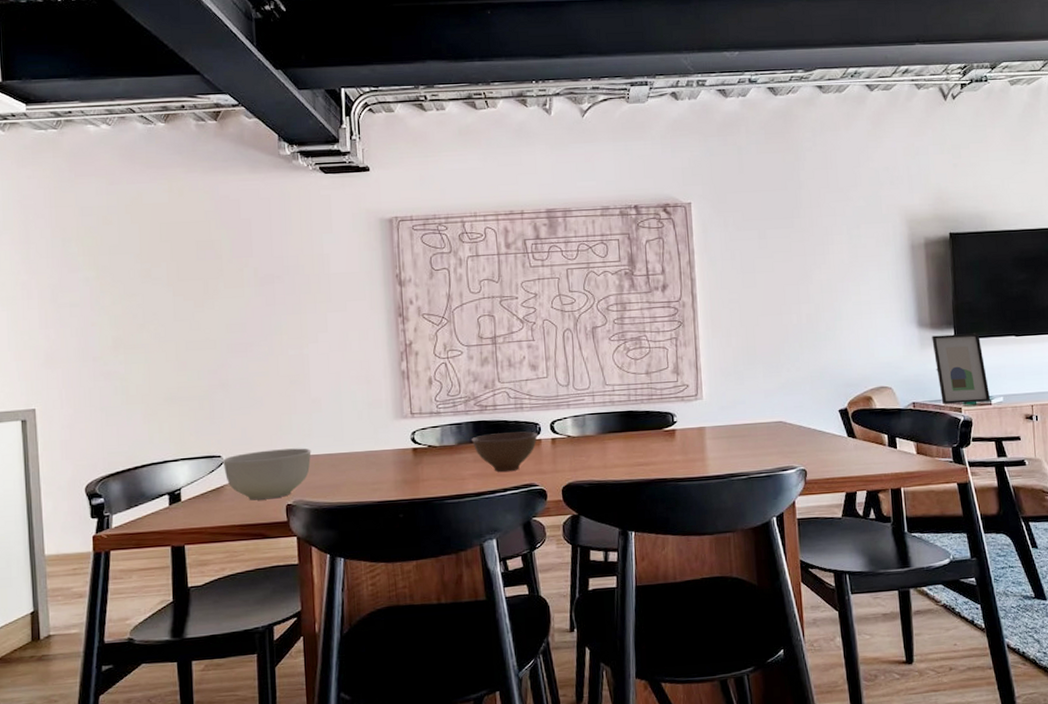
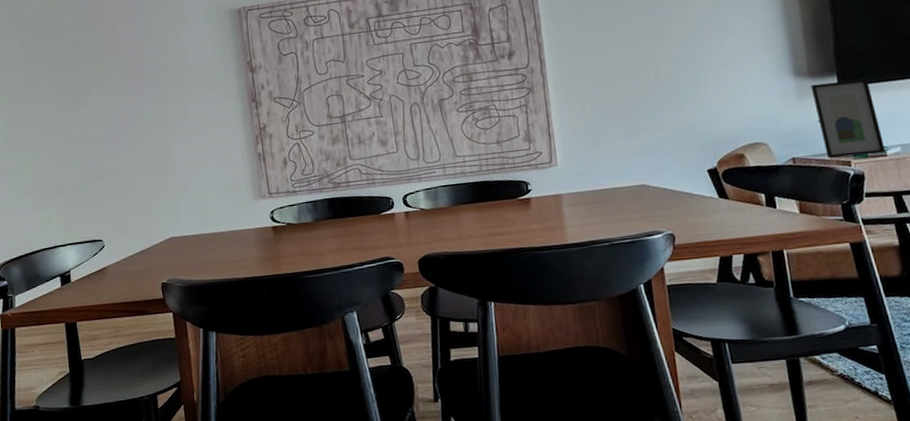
bowl: present [222,448,311,501] -> none [103,230,181,280]
bowl: present [472,431,538,472] -> none [328,206,391,247]

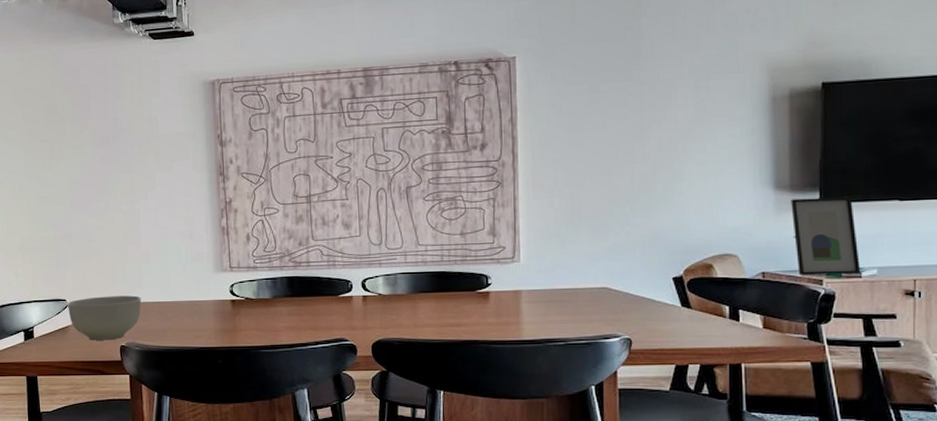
bowl: none [103,230,181,280] -> present [67,295,142,340]

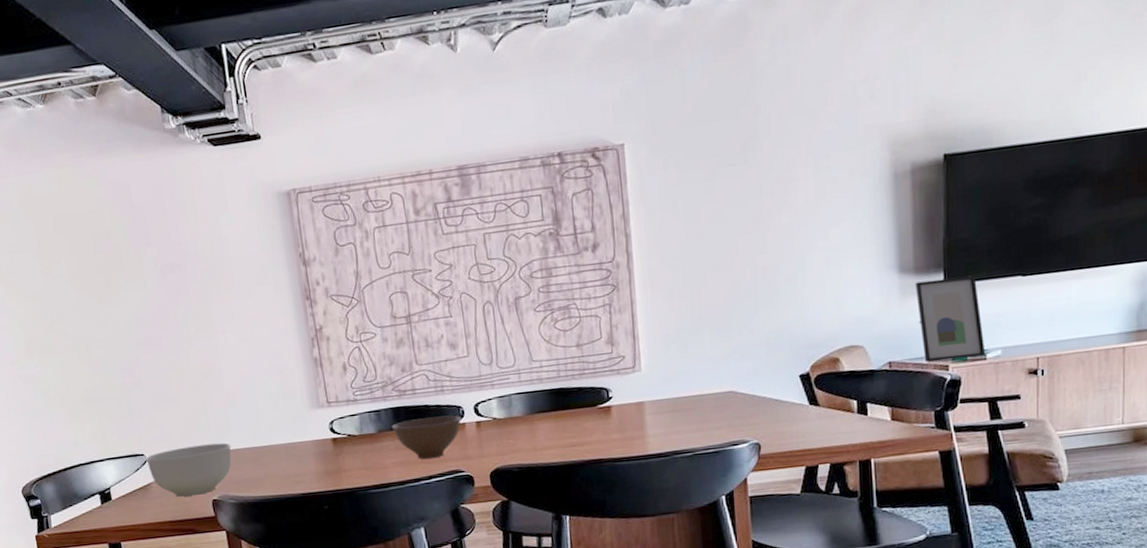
bowl: none [286,288,349,326] -> present [392,415,461,459]

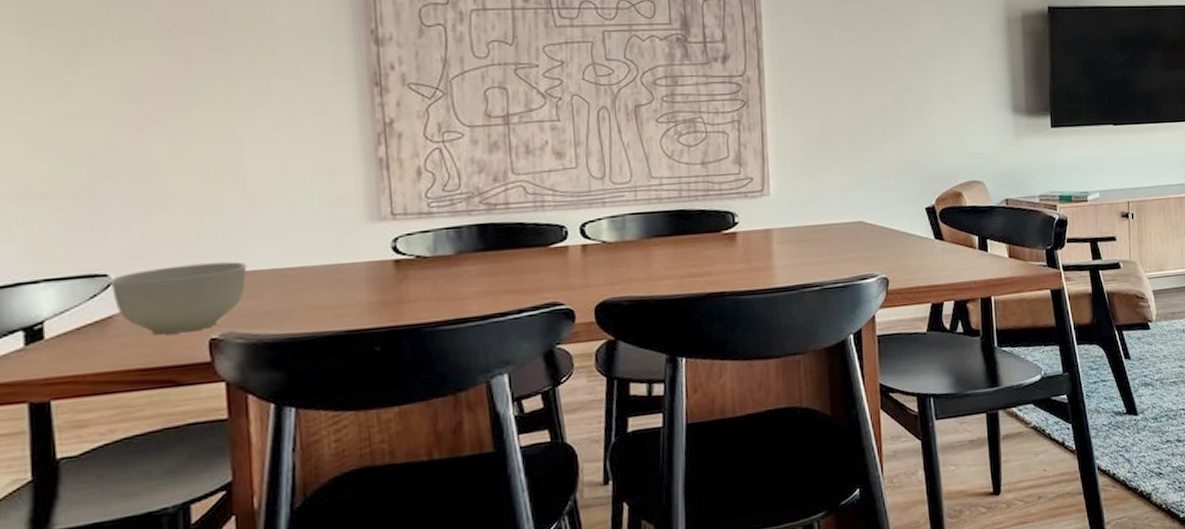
bowl: present [392,415,461,459] -> none [476,236,564,288]
picture frame: present [915,275,986,362] -> none [1027,121,1087,201]

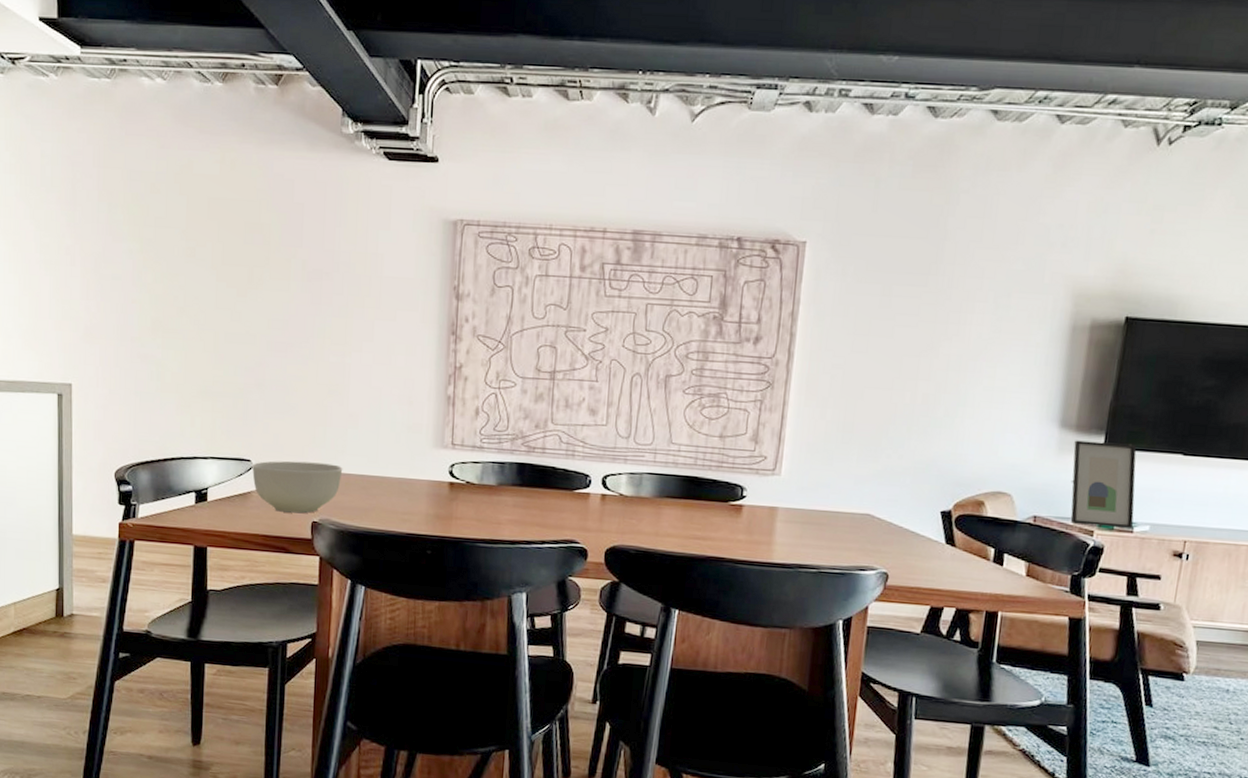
picture frame: none [1027,121,1087,201] -> present [1070,440,1137,528]

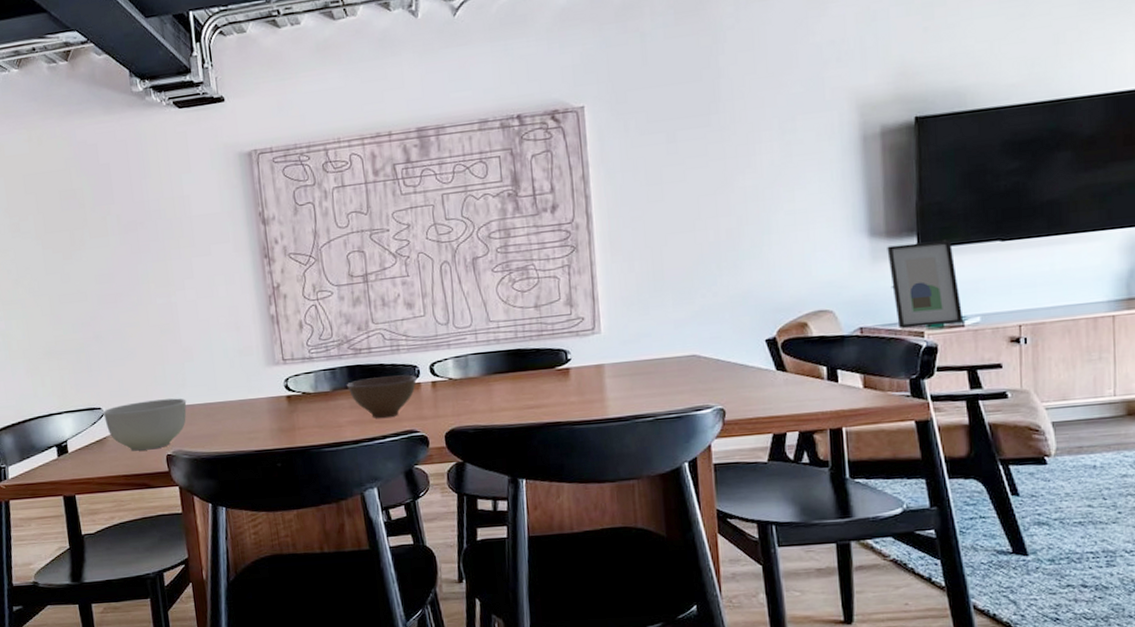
bowl: none [514,478,587,523] -> present [347,375,417,418]

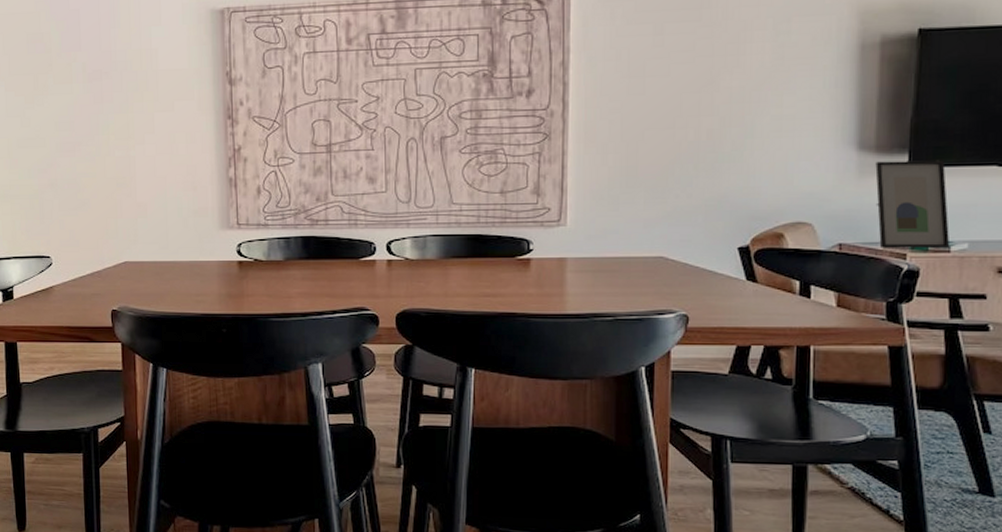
bowl: present [102,398,187,451] -> none [51,253,136,303]
bowl: present [347,375,417,418] -> none [301,250,372,292]

